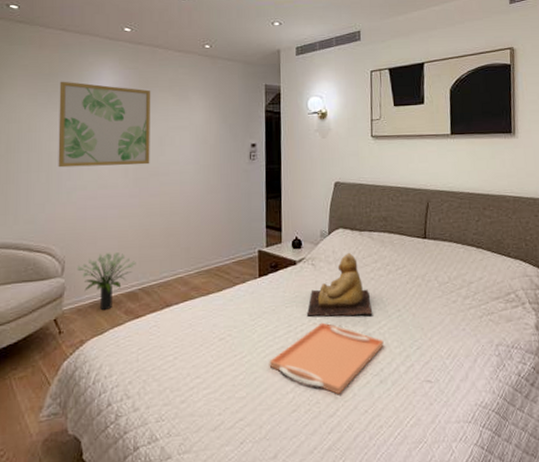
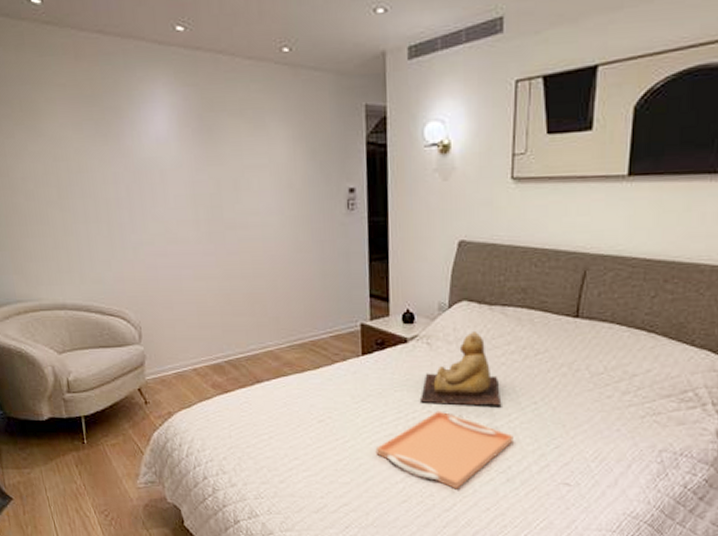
wall art: present [58,81,151,168] -> none [106,104,225,218]
potted plant: present [77,252,136,311] -> none [154,320,219,383]

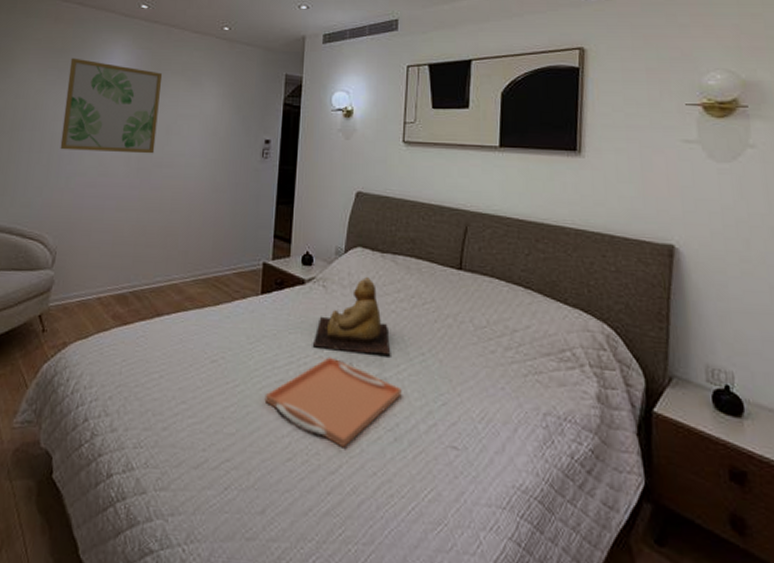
wall art: none [106,104,225,218] -> present [60,58,163,154]

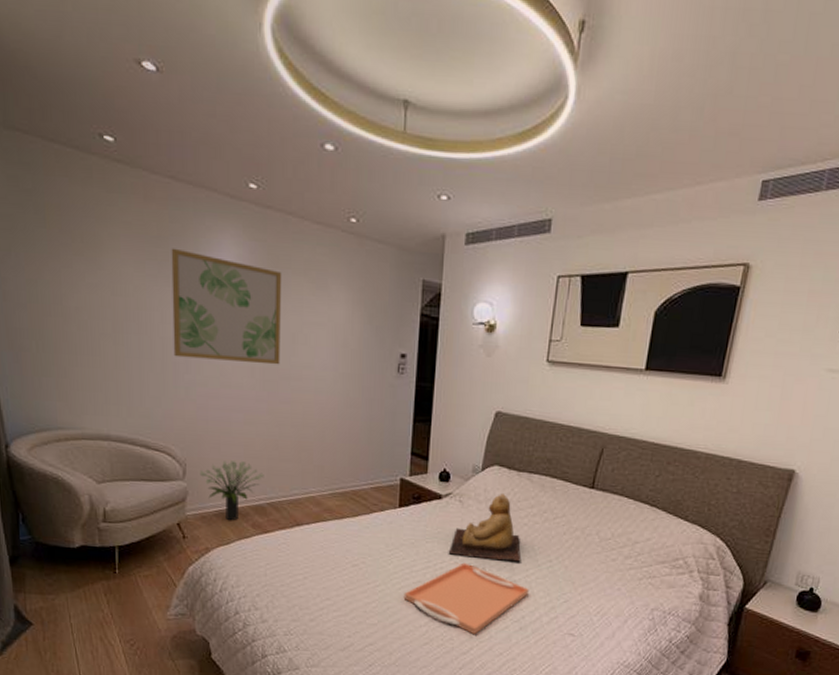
potted plant: none [67,248,129,312] -> present [199,460,264,521]

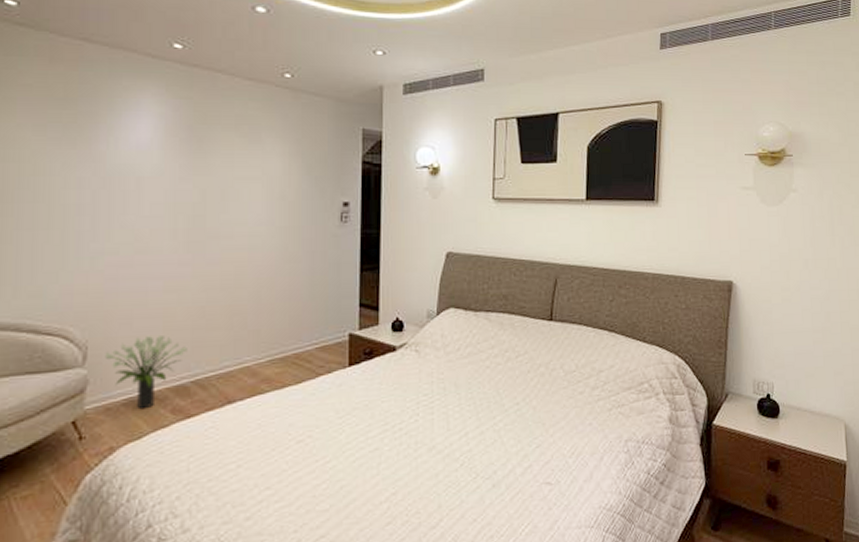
wall art: present [171,248,282,365] -> none [77,109,211,225]
serving tray: present [403,562,529,635] -> none [359,419,498,503]
teddy bear: present [448,492,521,563] -> none [407,336,487,413]

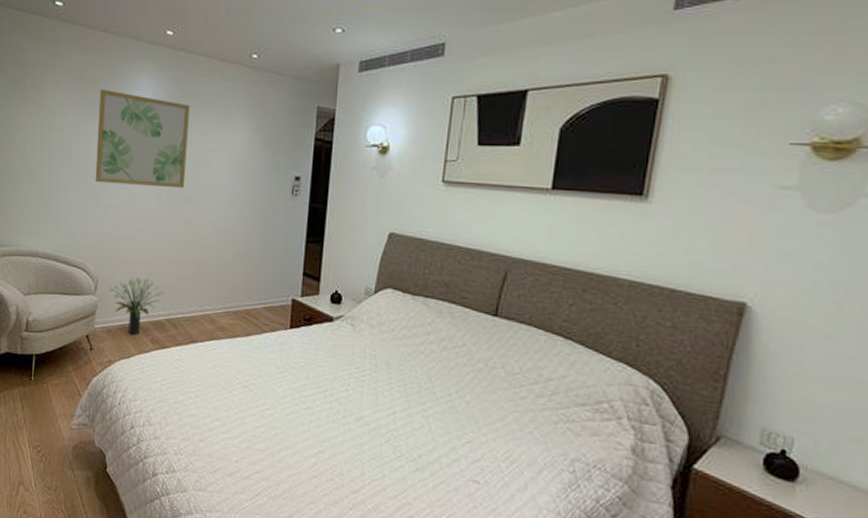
wall art: none [77,109,211,225] -> present [95,89,191,189]

